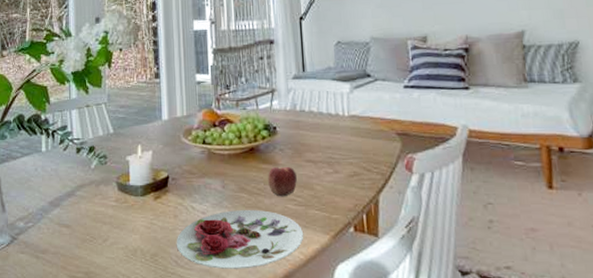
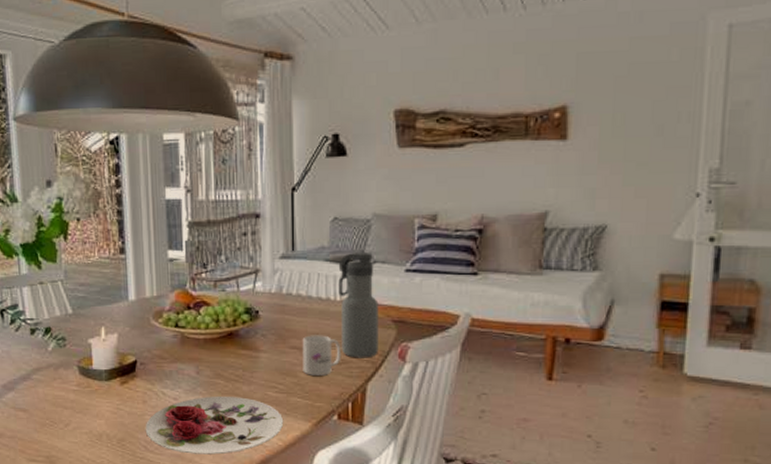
apple: present [268,166,297,197] -> none [247,352,279,384]
mug: none [316,148,353,188] -> present [302,335,342,376]
water bottle: none [344,72,387,170] -> present [338,253,379,358]

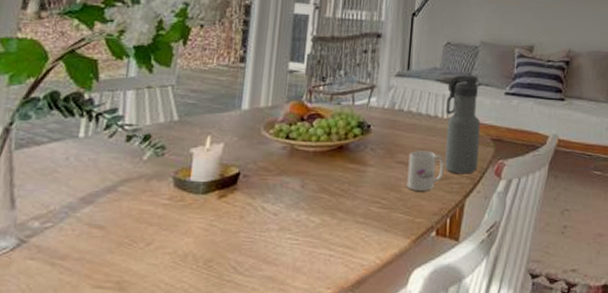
plate: present [145,396,284,455] -> none [237,212,384,275]

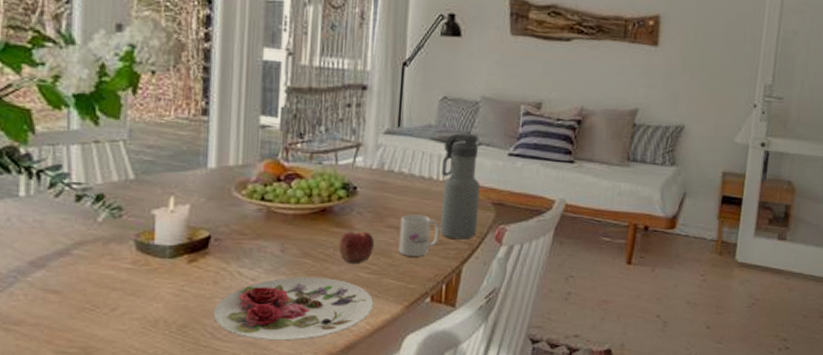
plate: none [237,212,384,275] -> present [213,277,374,341]
apple: none [353,166,385,199] -> present [339,230,374,264]

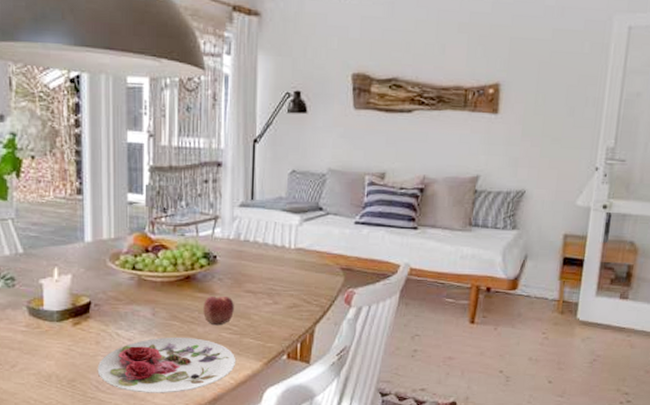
mug: present [398,214,440,256] -> none [256,280,294,318]
water bottle: present [440,133,480,240] -> none [293,204,329,303]

